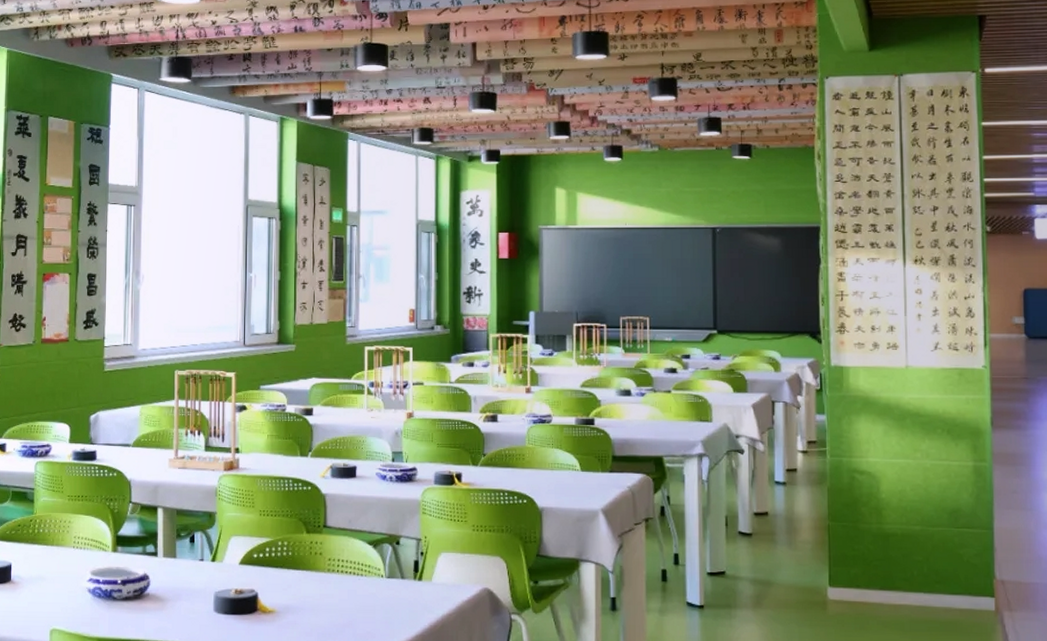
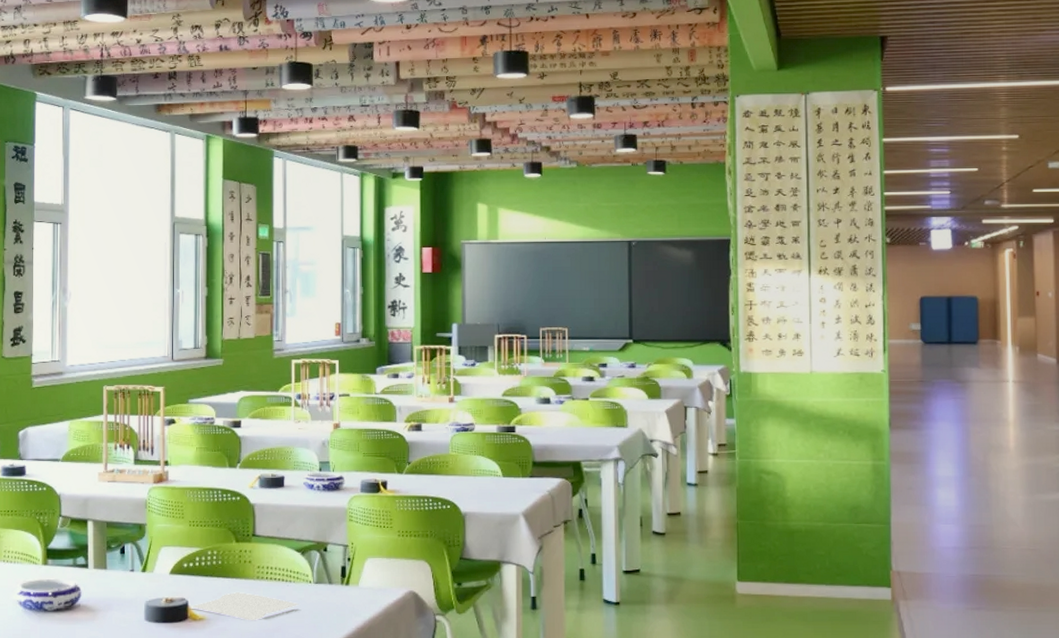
paper sheet: none [260,584,371,615] -> present [191,591,299,621]

